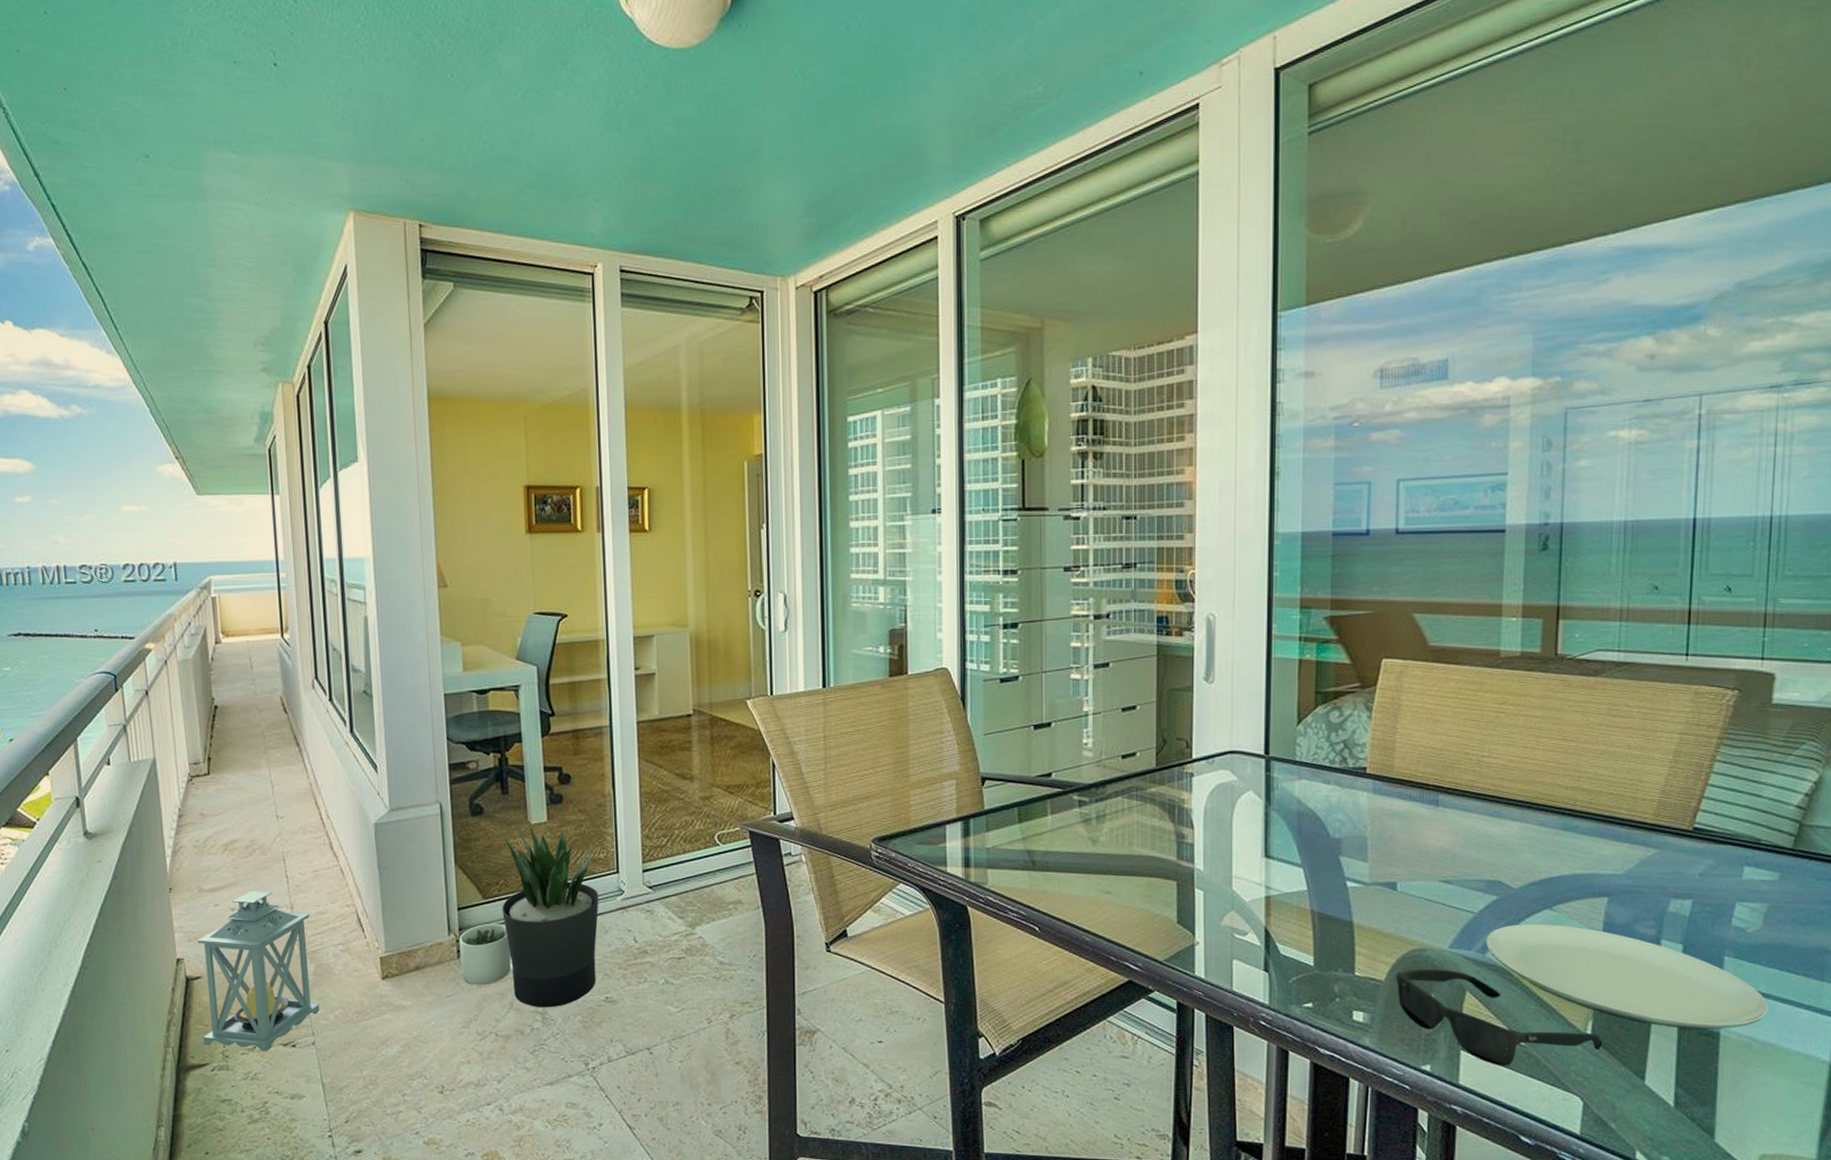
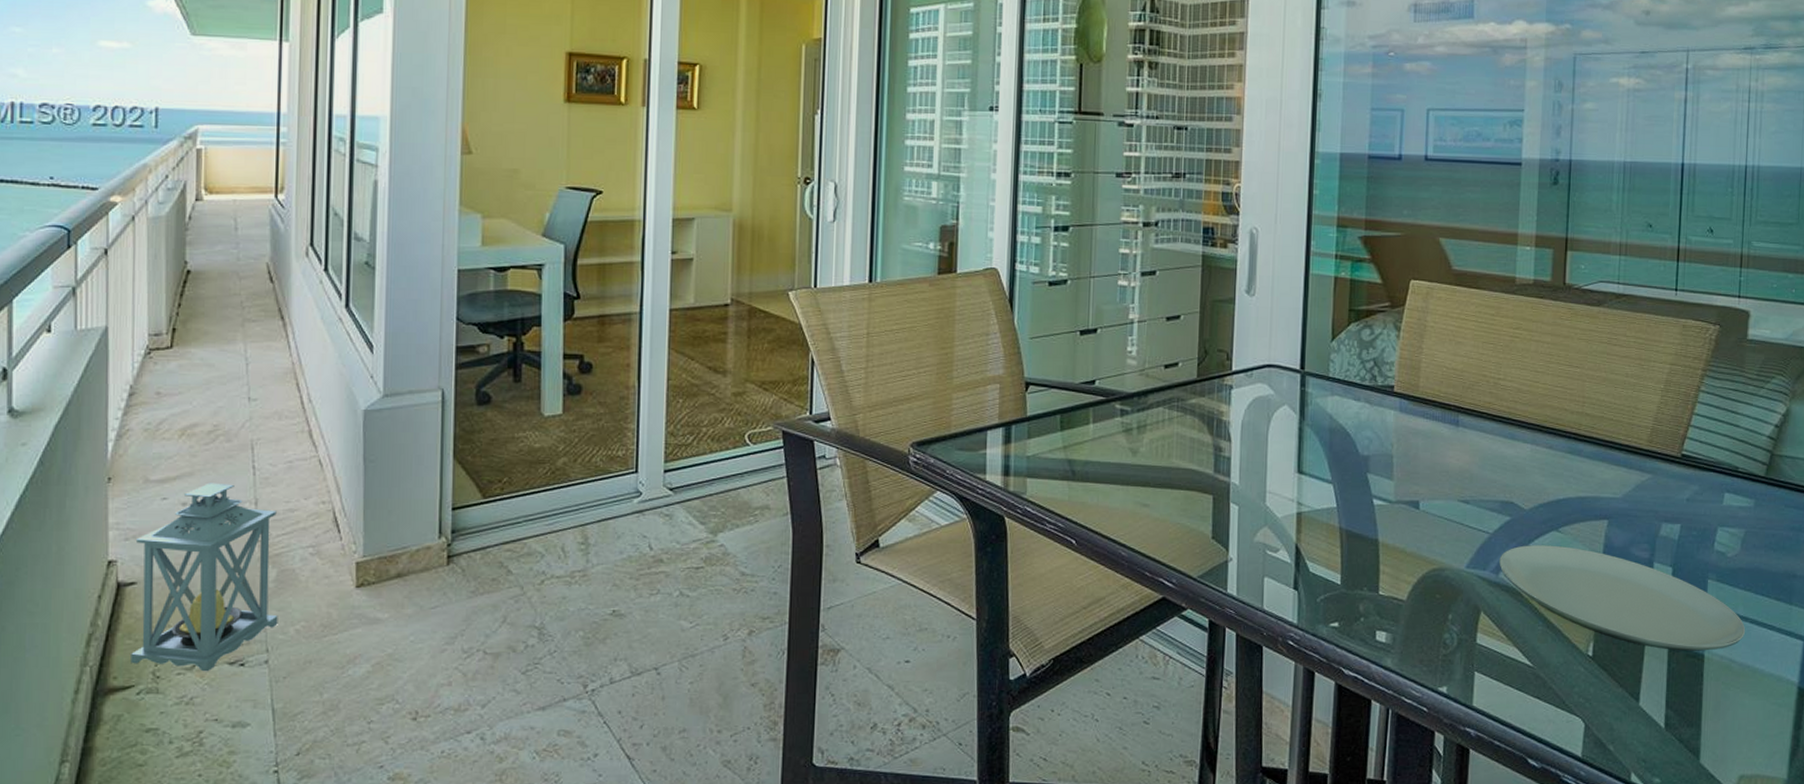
planter: present [459,923,511,985] -> none [450,525,509,595]
planter: present [502,820,599,1008] -> none [503,412,614,622]
sunglasses: present [1396,969,1603,1066] -> none [1417,589,1602,688]

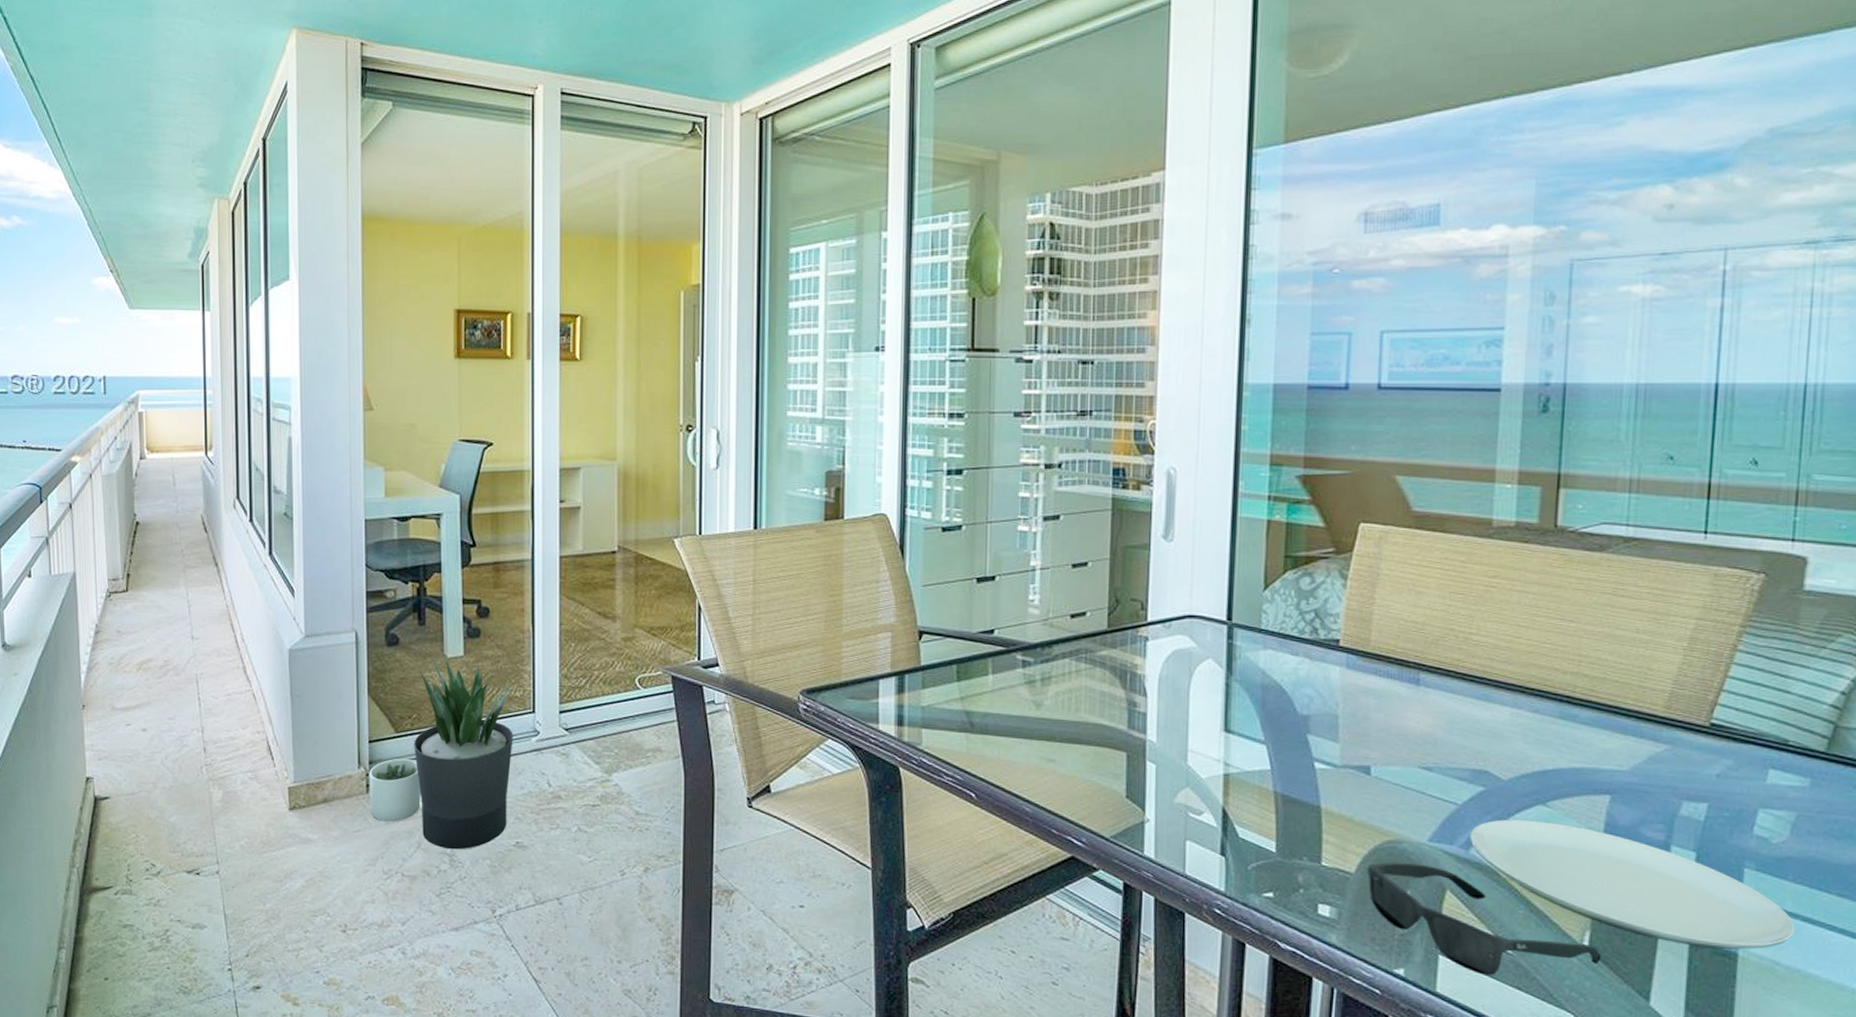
lantern: present [131,483,278,672] -> none [107,711,226,878]
planter: none [450,525,509,595] -> present [369,758,421,822]
planter: none [503,412,614,622] -> present [414,653,513,850]
sunglasses: none [1417,589,1602,688] -> present [1368,863,1602,976]

